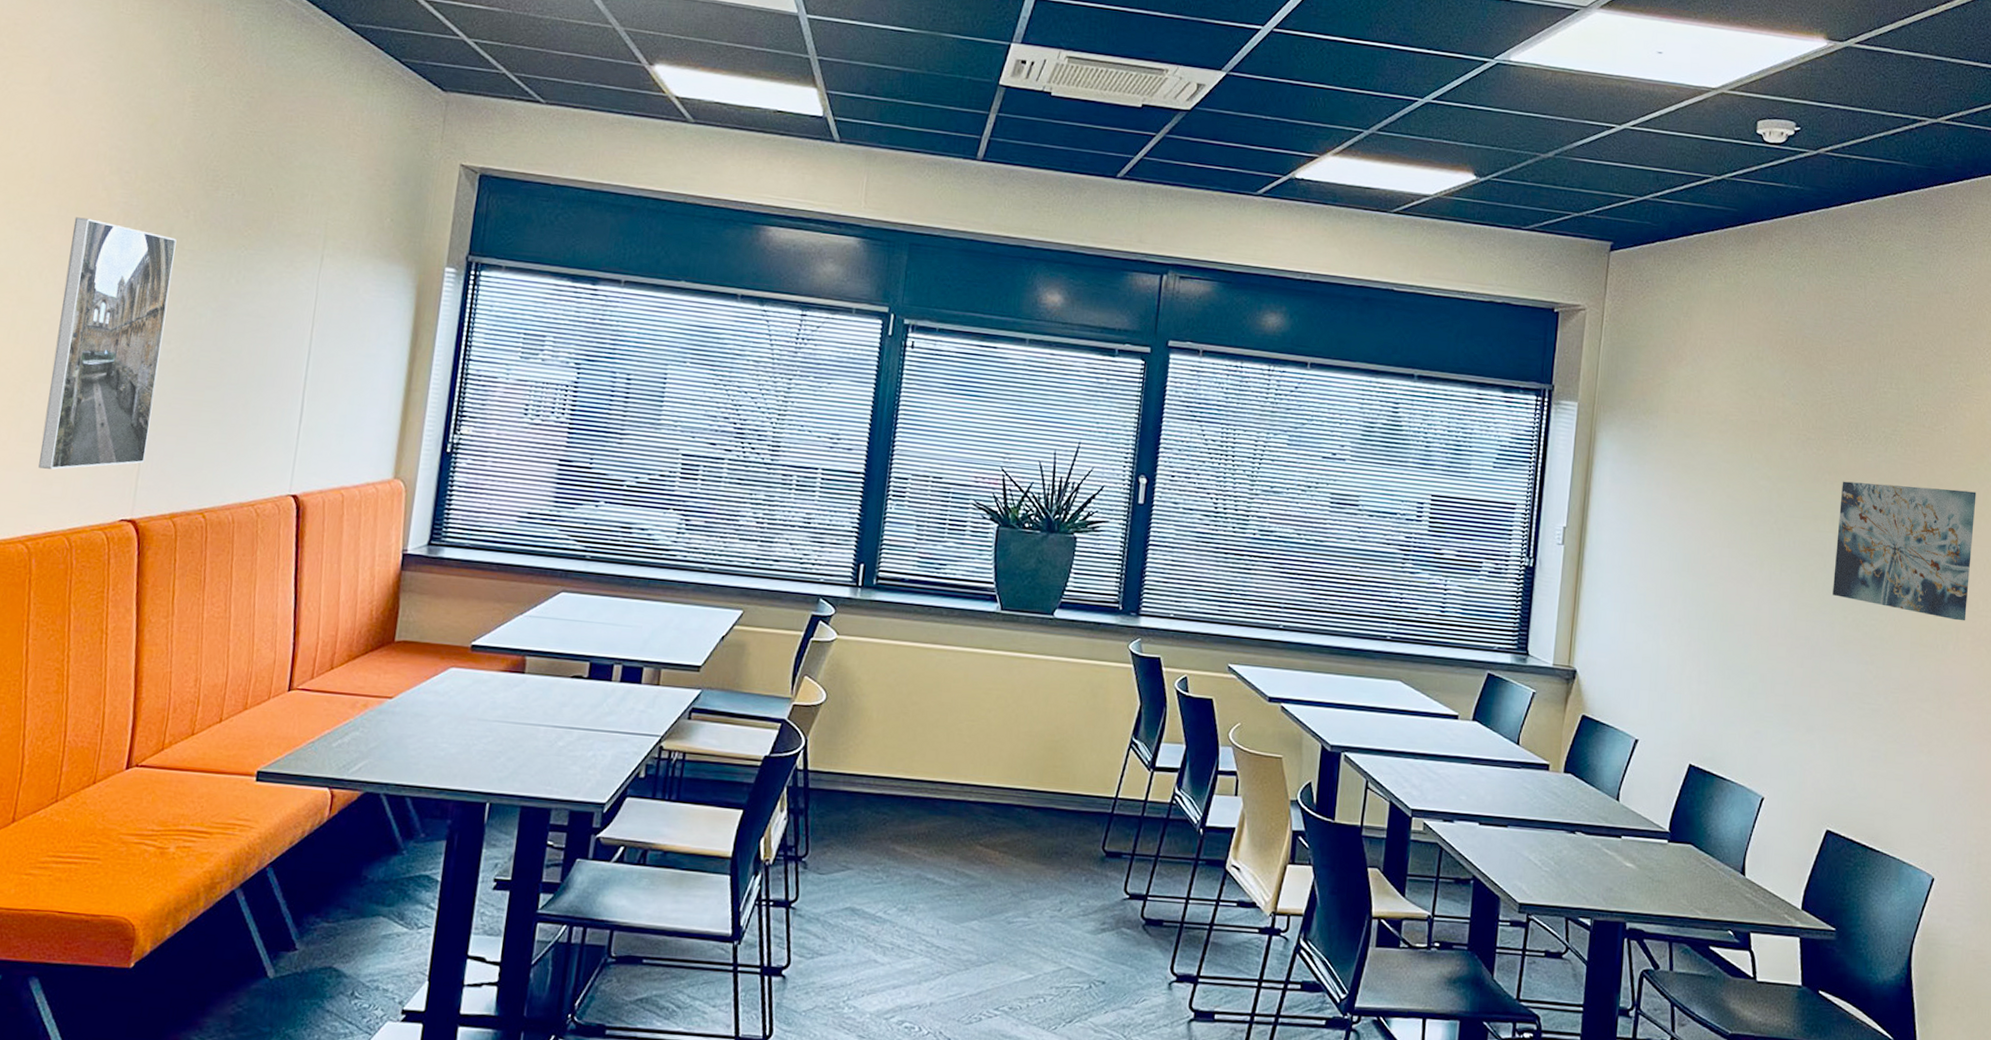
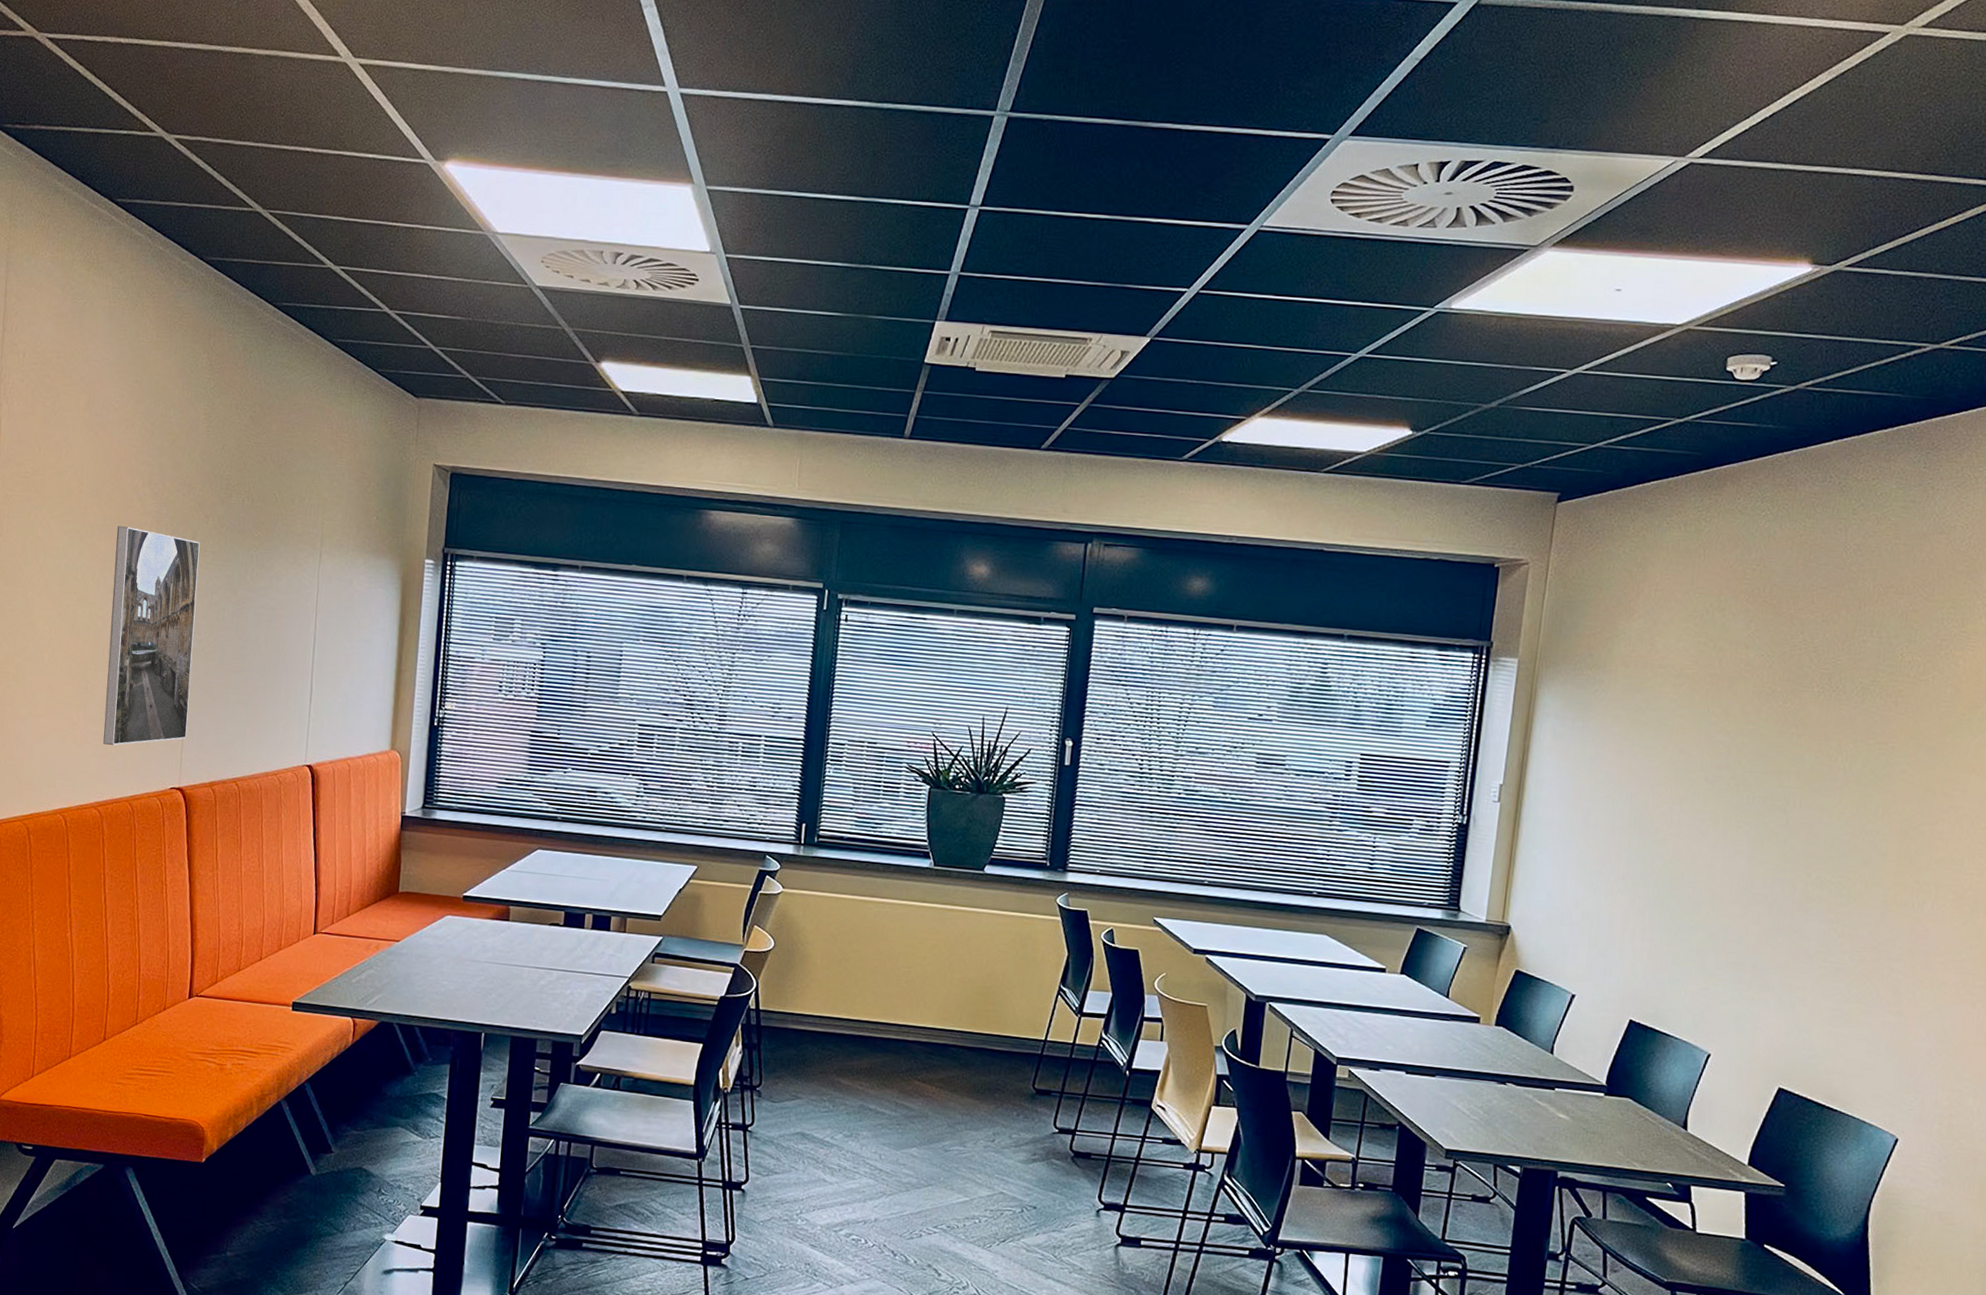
wall art: present [1833,481,1977,621] -> none [1795,734,1967,879]

